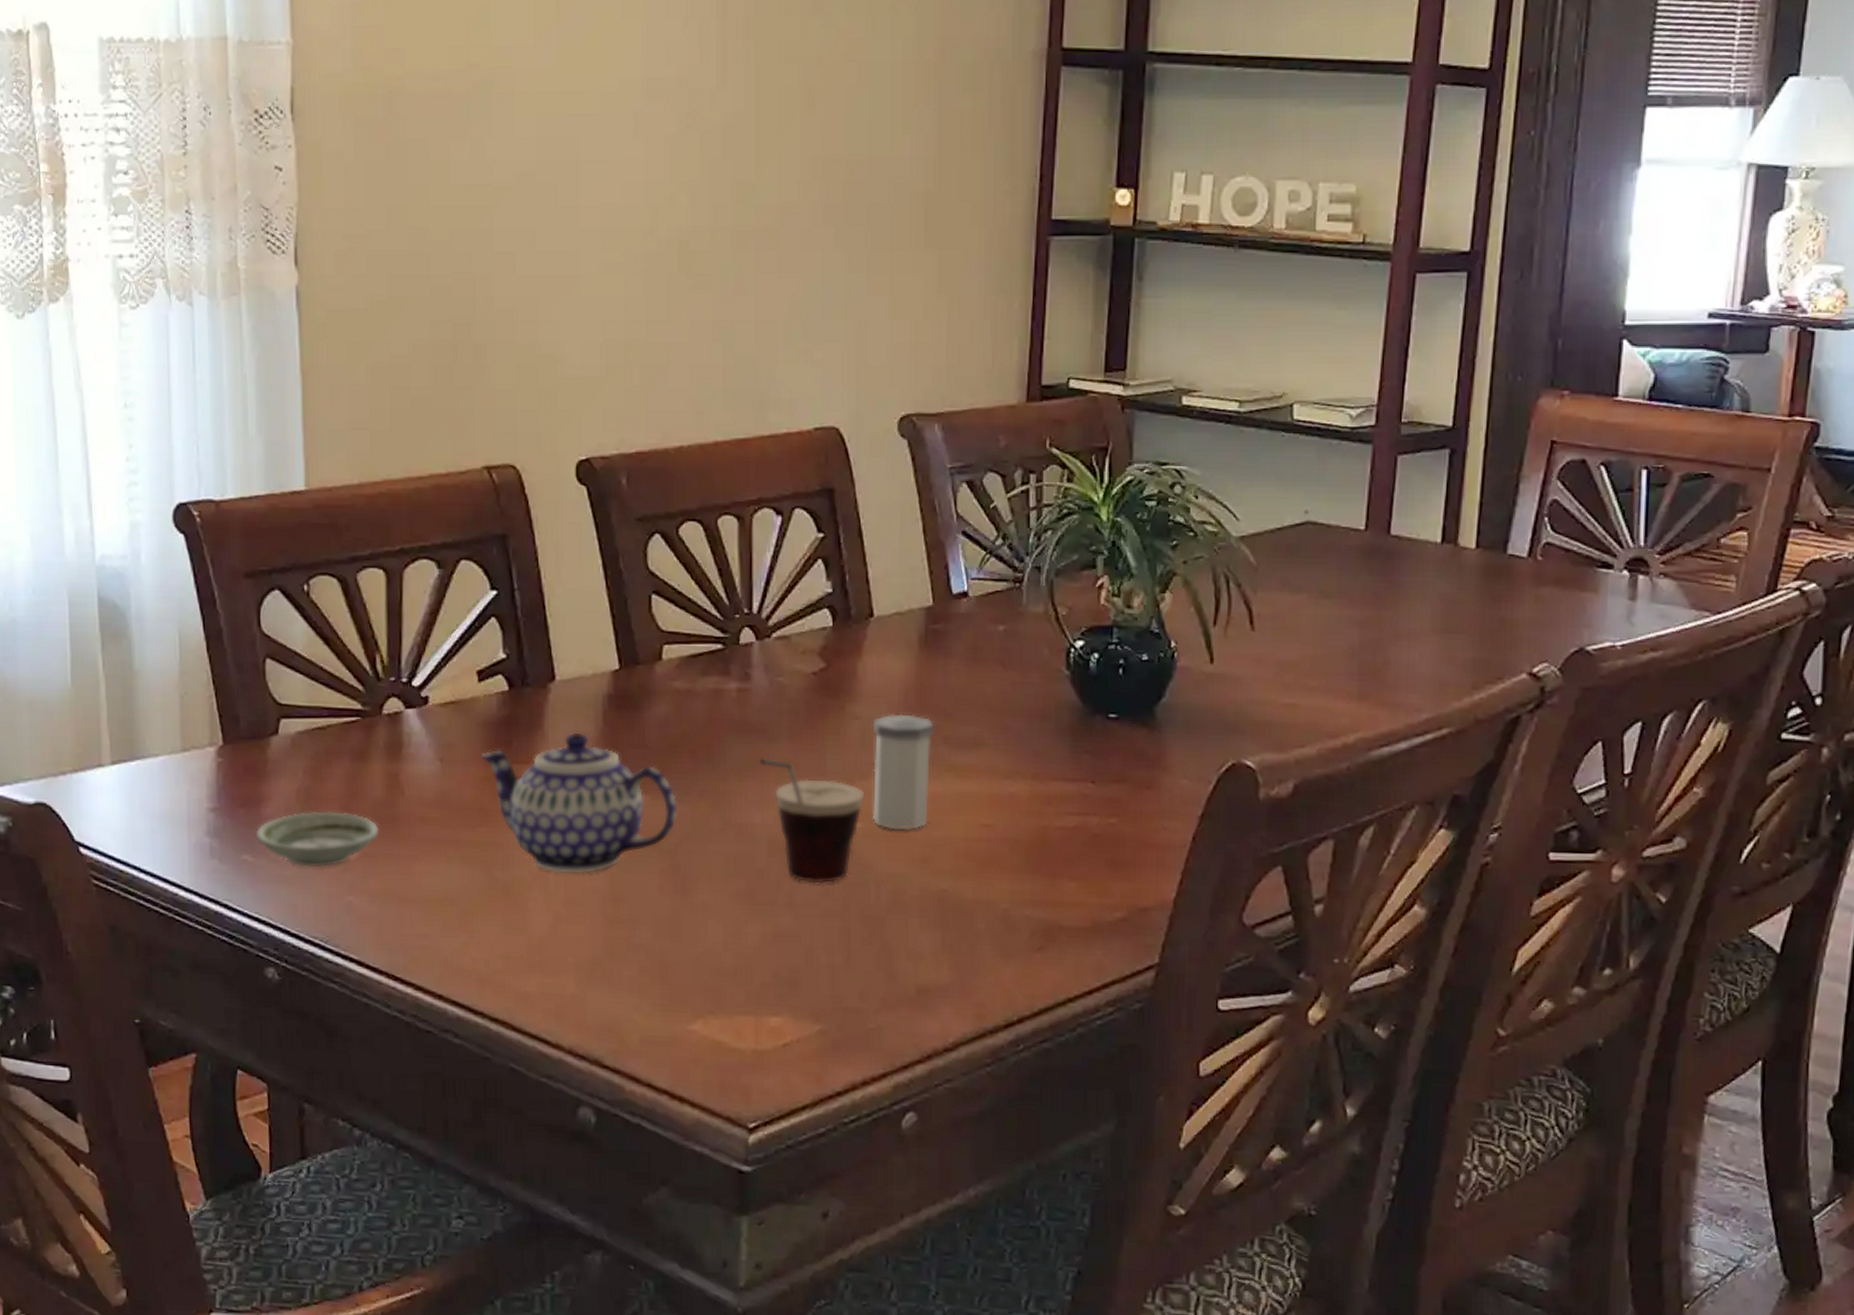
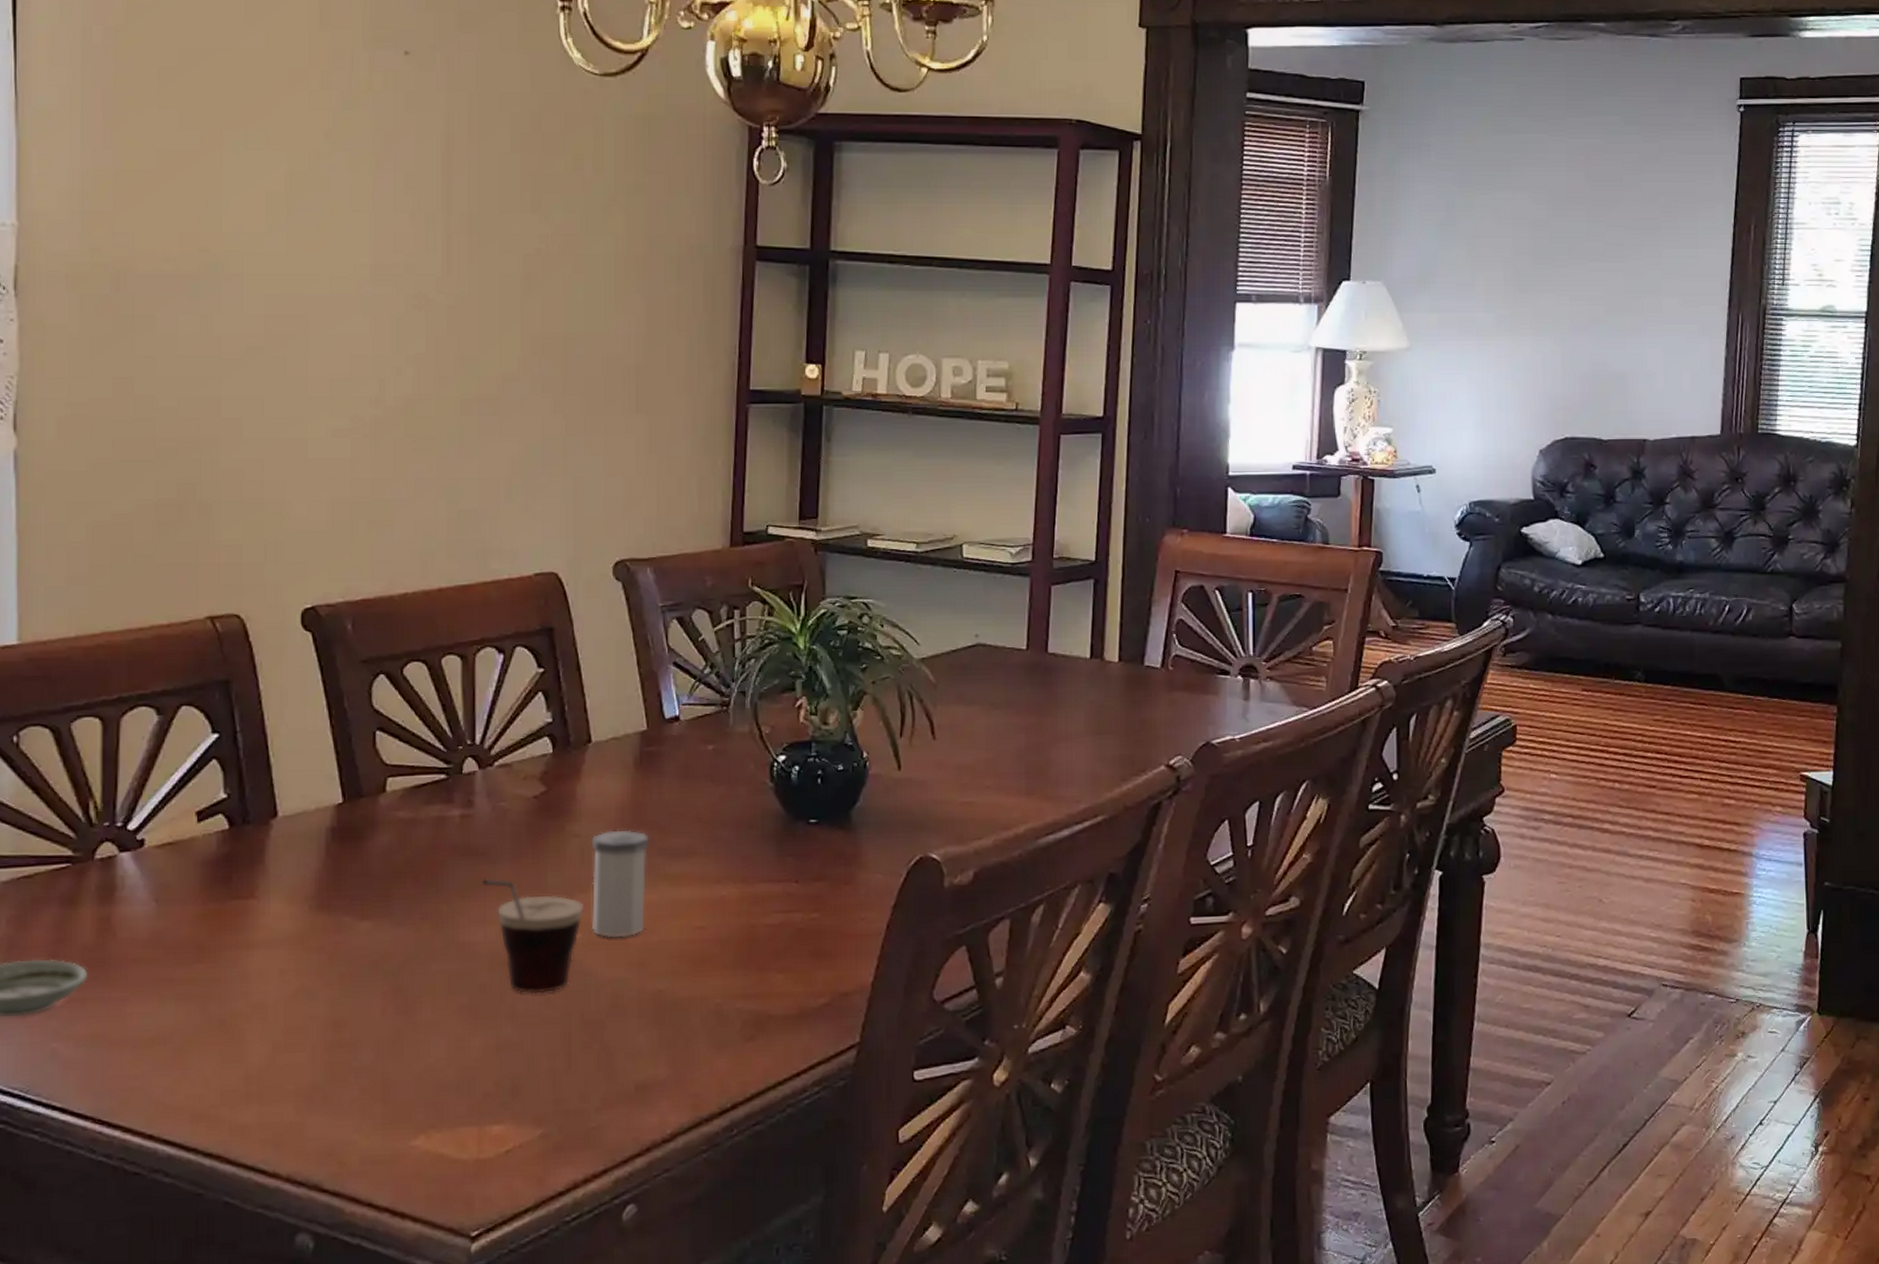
teapot: present [480,732,678,874] -> none [198,865,401,1003]

